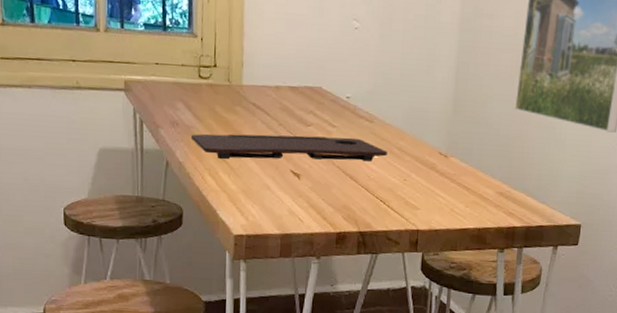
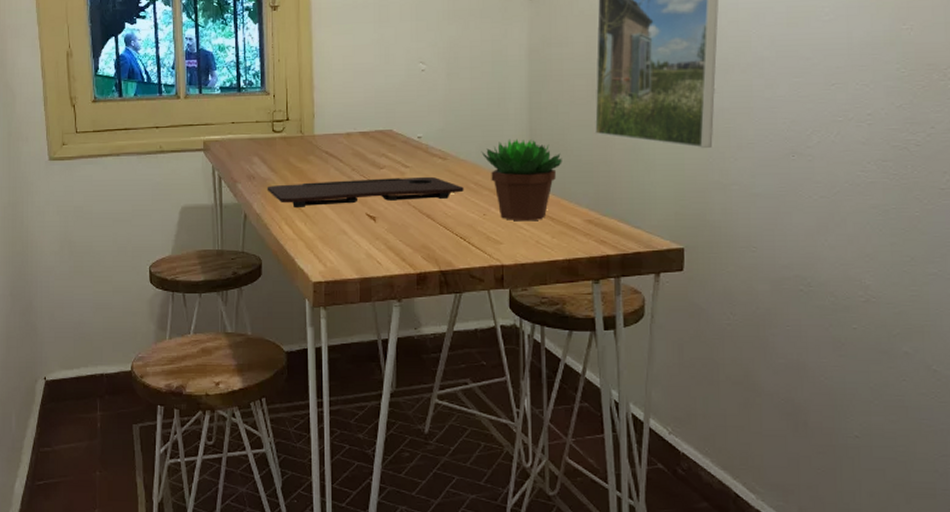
succulent plant: none [406,107,482,190] -> present [481,138,562,222]

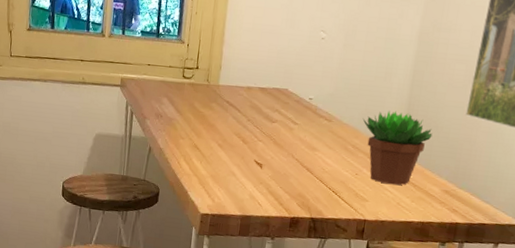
cutting board: present [267,176,464,209] -> none [171,125,343,156]

